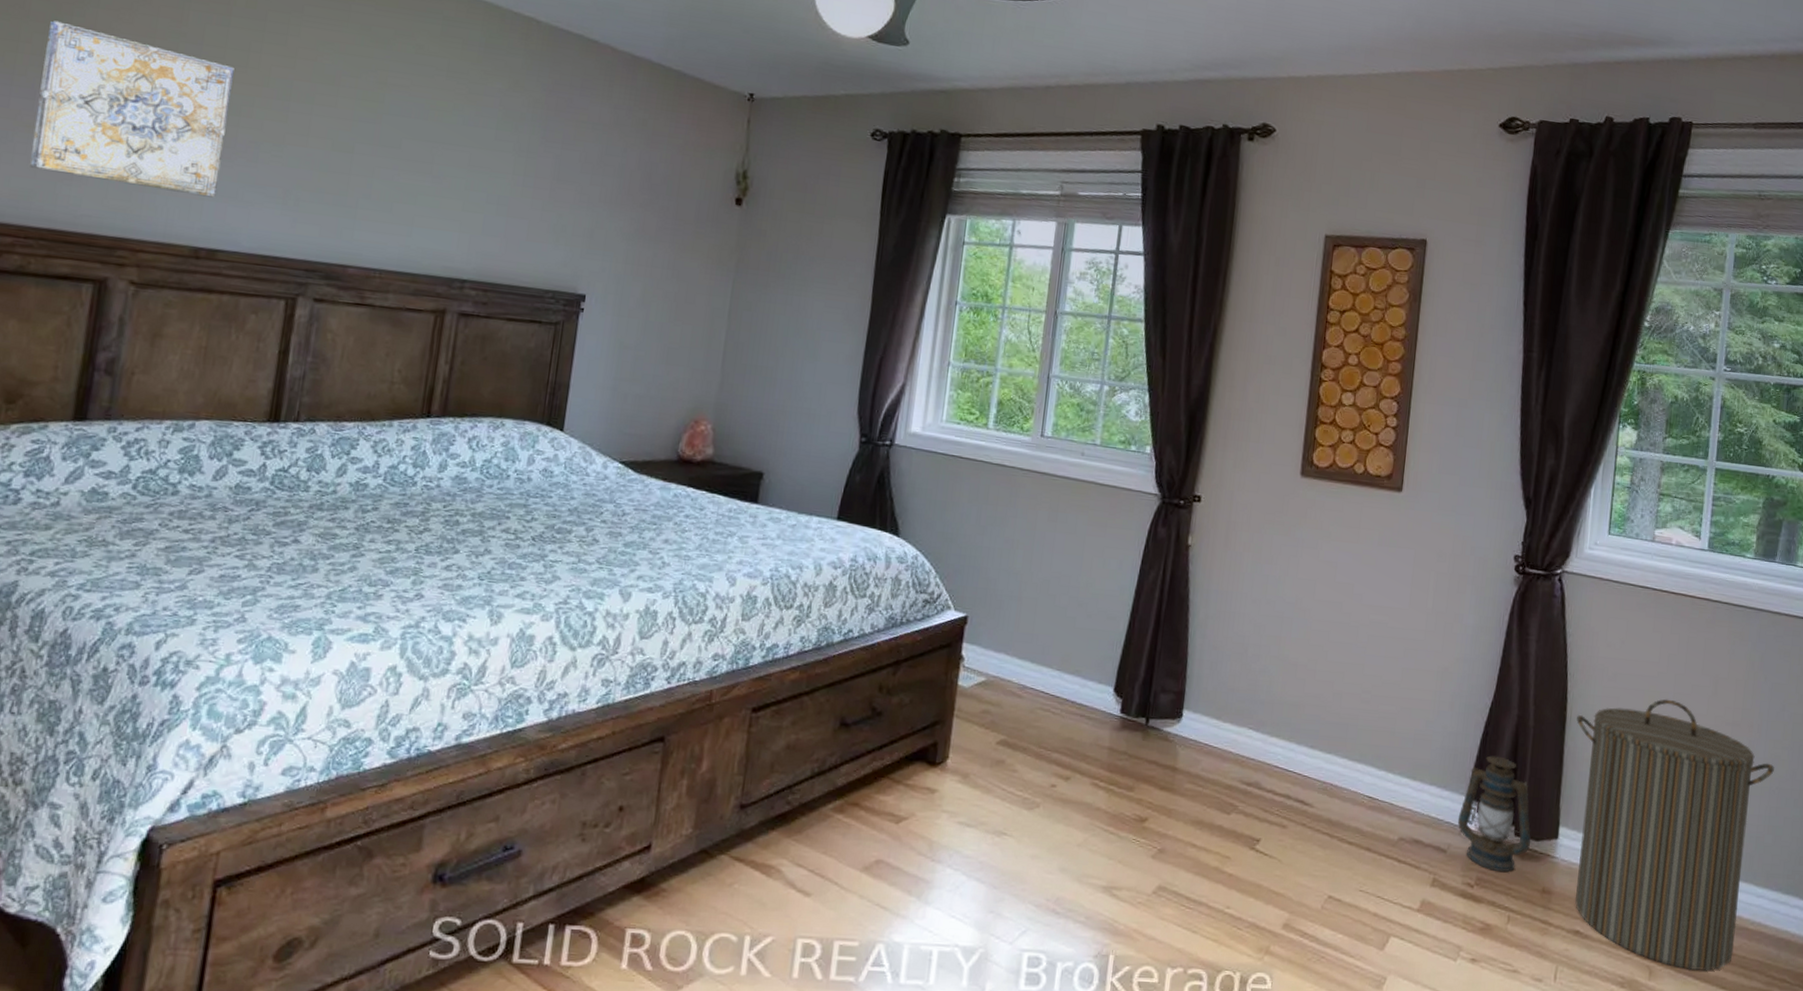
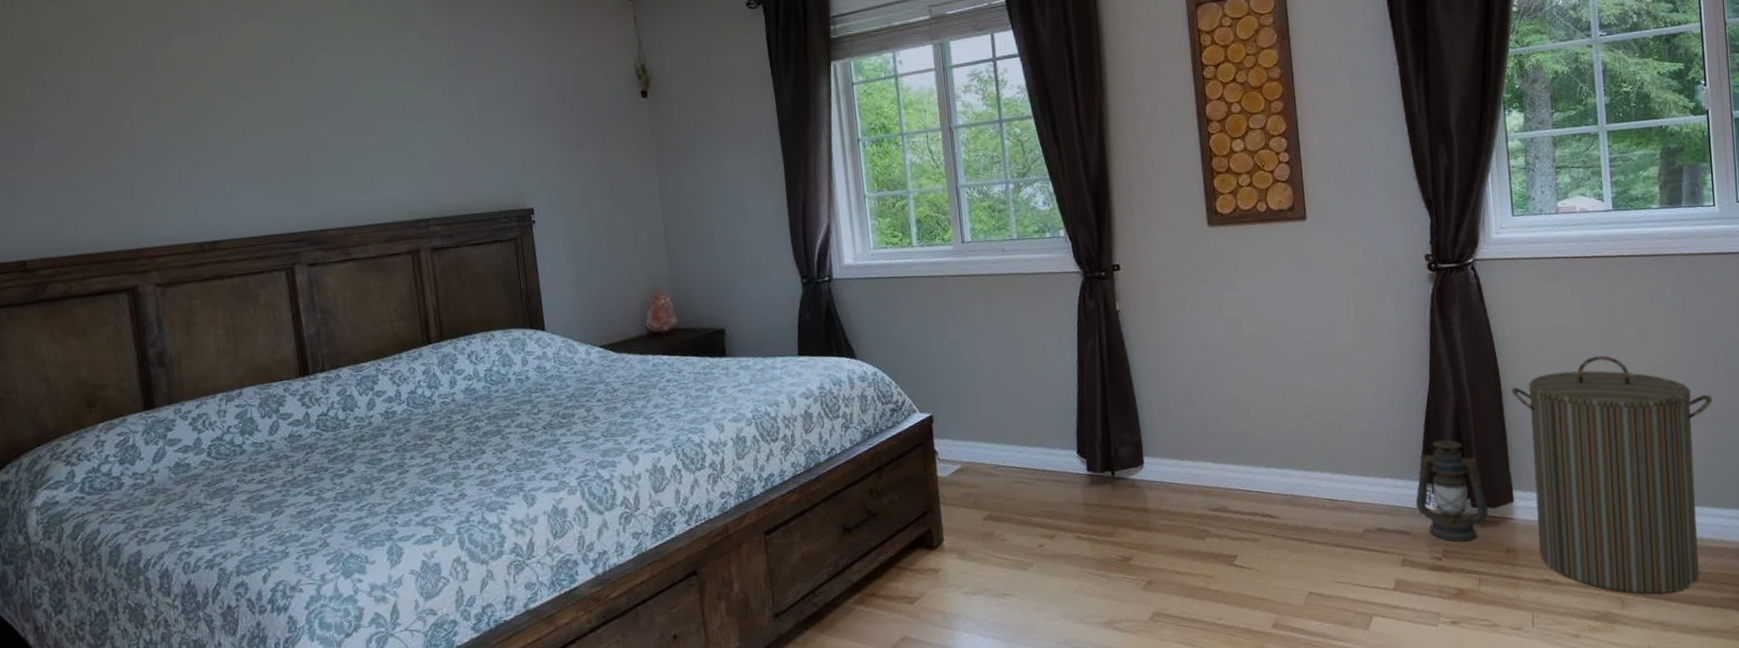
wall art: present [29,21,234,198] -> none [27,75,203,206]

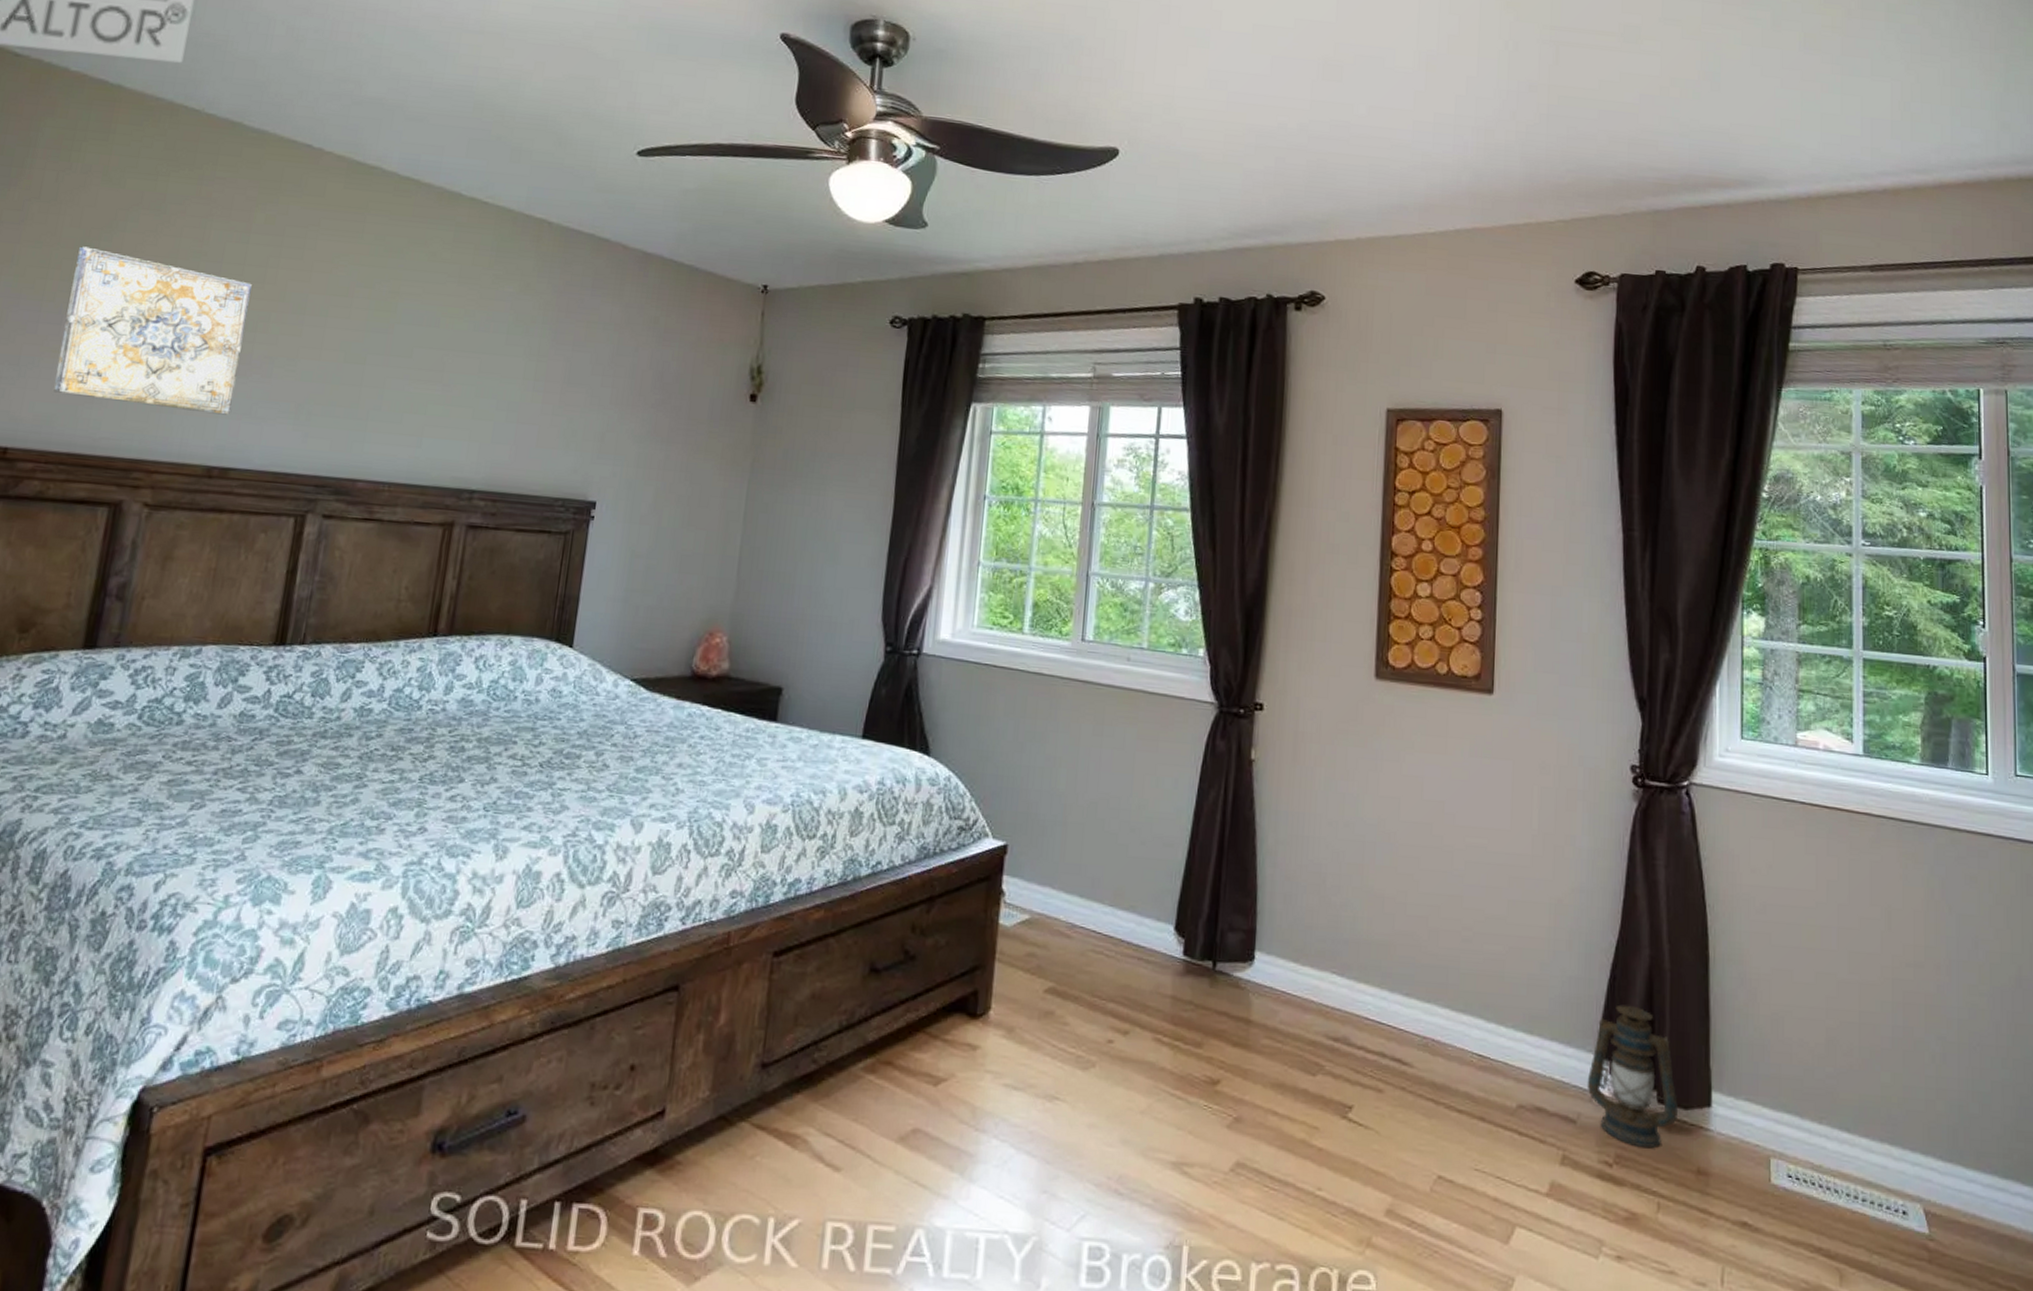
wall art: none [27,75,203,206] -> present [53,246,252,415]
laundry hamper: present [1512,355,1712,594] -> none [1722,935,1972,1275]

